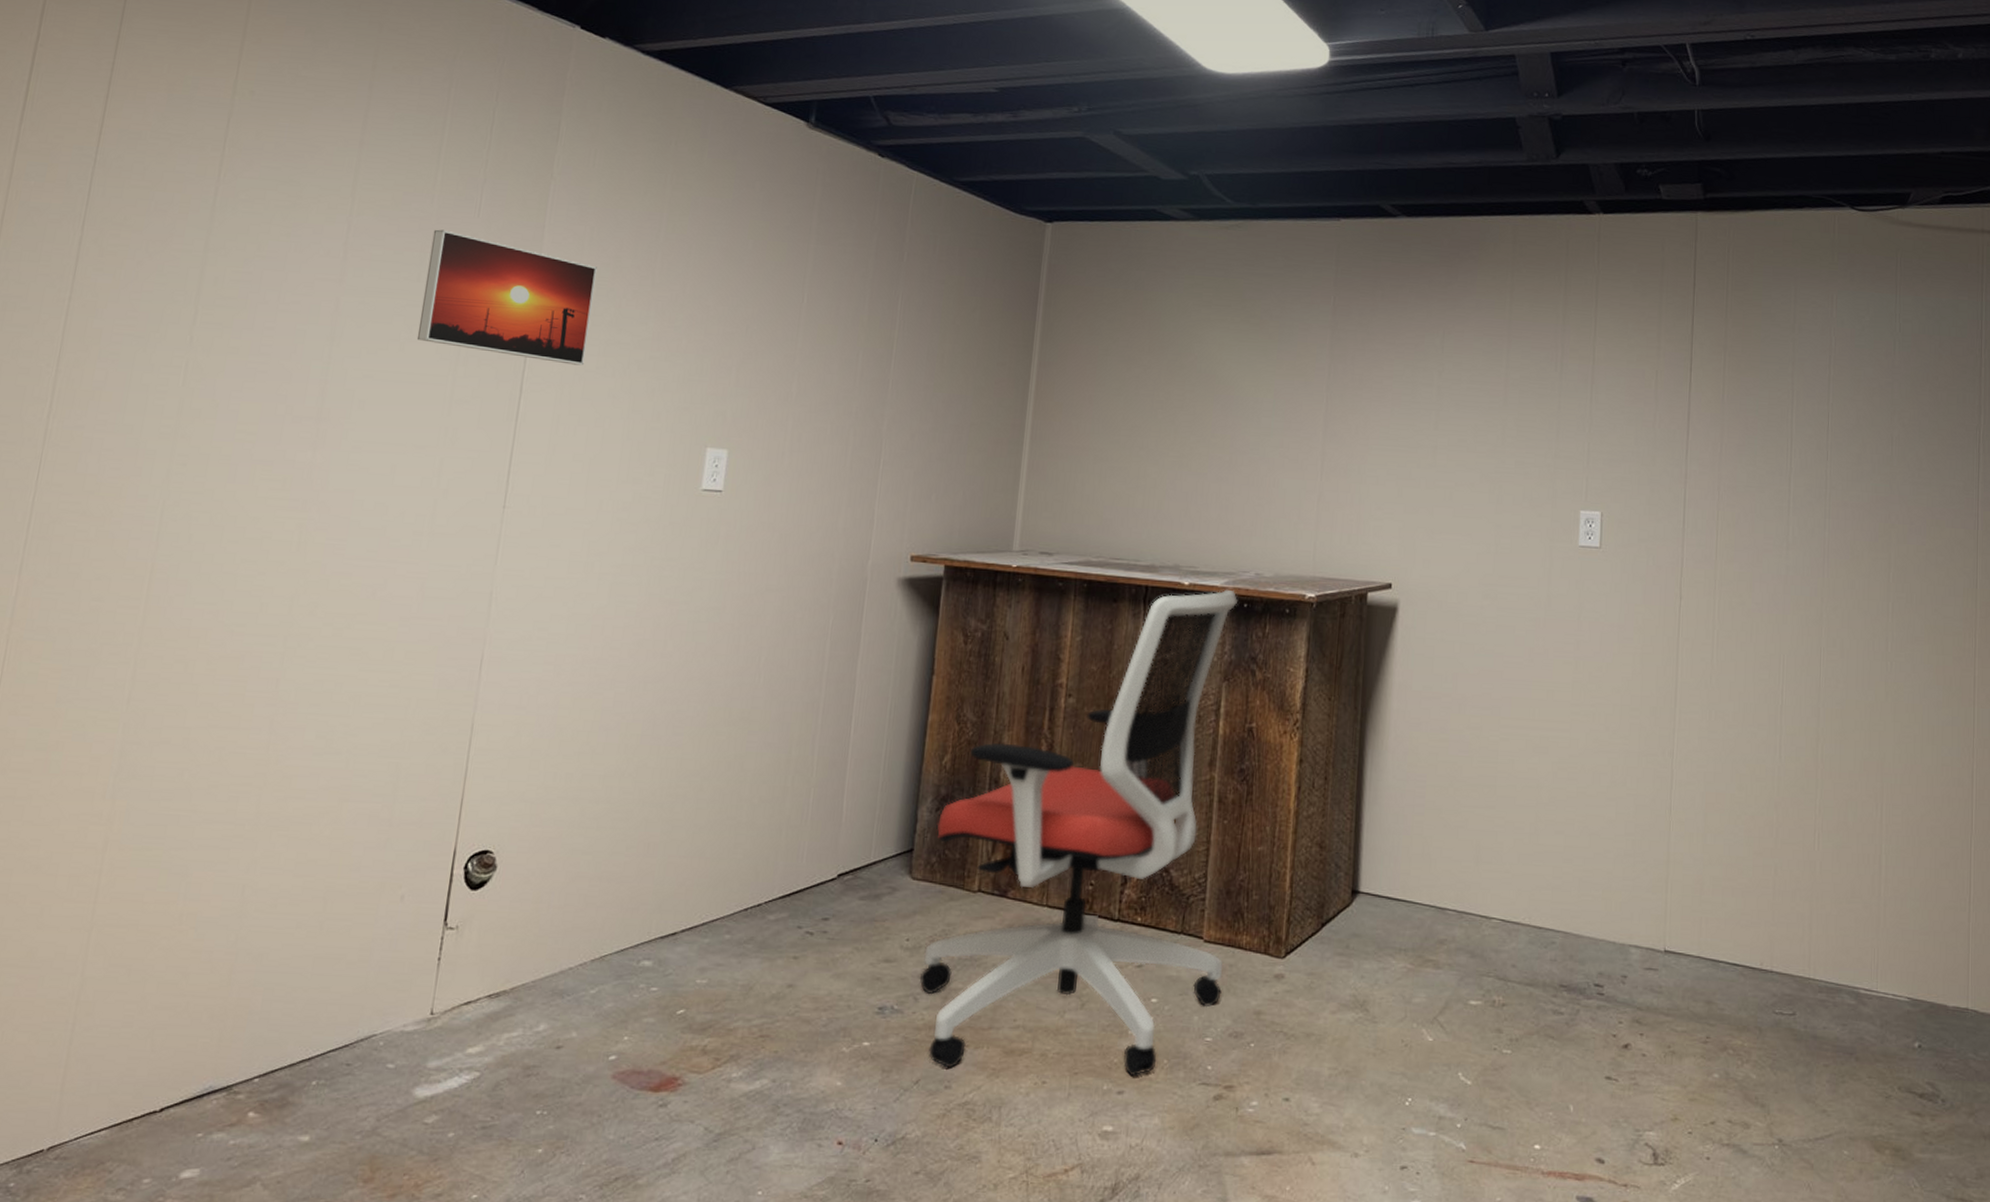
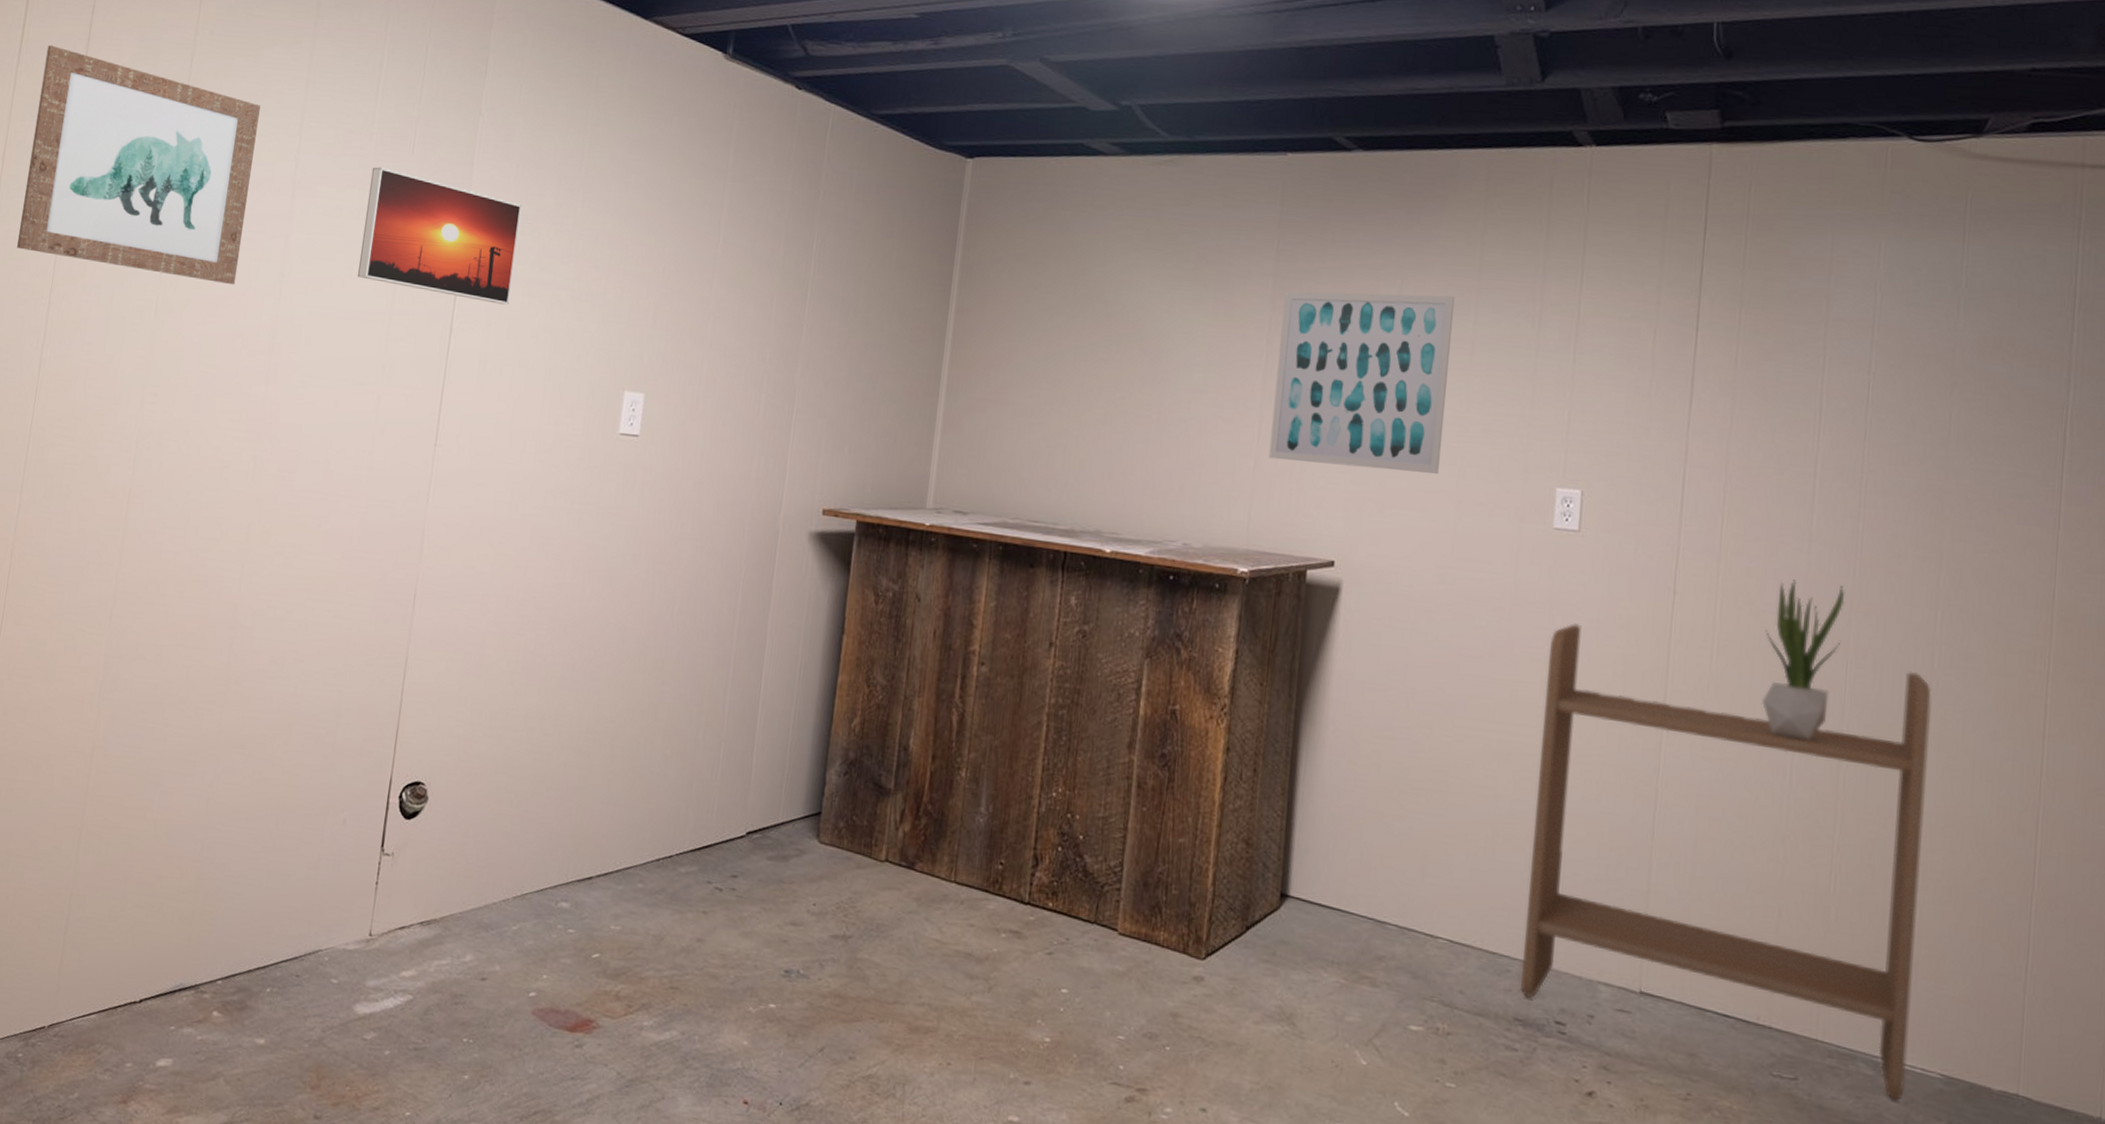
wall art: none [18,101,308,350] -> present [17,45,261,285]
office chair: present [919,589,1237,1077] -> none [825,559,1163,1068]
wall art: none [1331,342,1489,502] -> present [1268,291,1454,474]
bookshelf: none [1564,629,1887,1024] -> present [1520,624,1932,1100]
potted plant: none [1754,582,1817,718] -> present [1762,579,1846,740]

